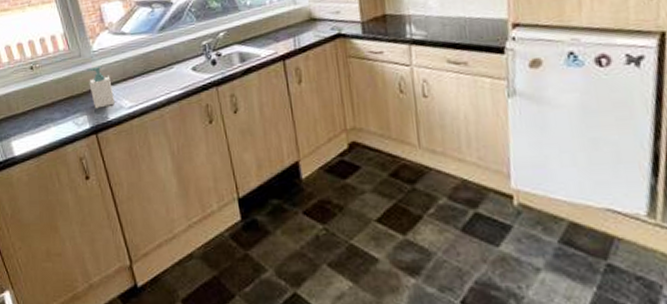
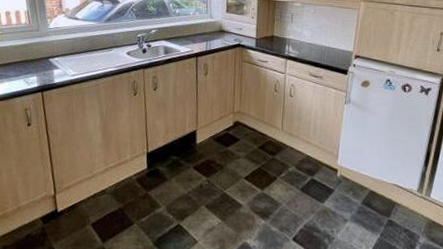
soap bottle: present [87,65,115,109] -> none [42,40,62,73]

